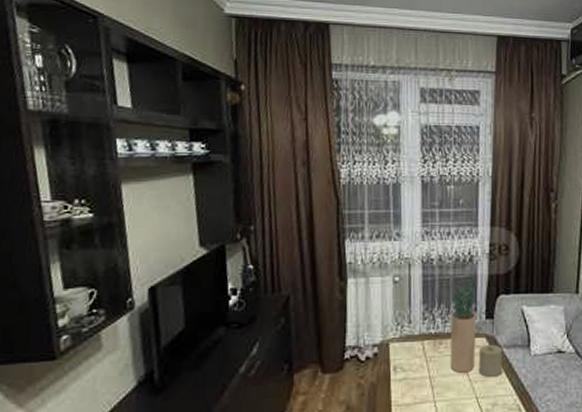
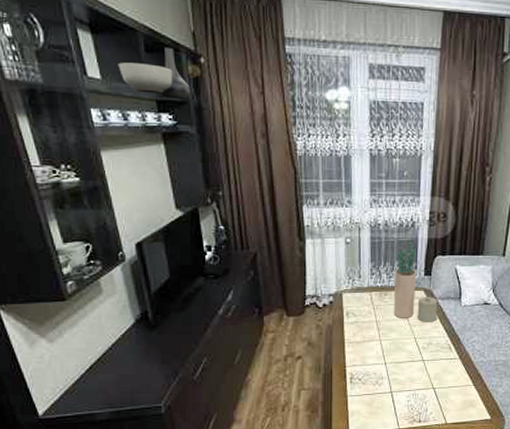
bowl: none [151,91,211,122] -> present [118,62,173,94]
decorative vase: none [194,75,228,127] -> present [160,47,191,99]

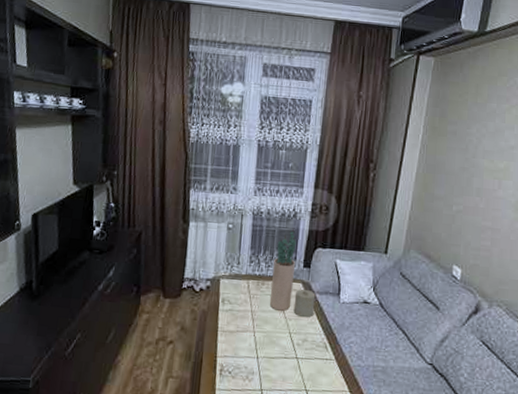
bowl: present [118,62,173,94] -> none [43,53,89,82]
decorative vase: present [160,47,191,99] -> none [75,42,103,87]

